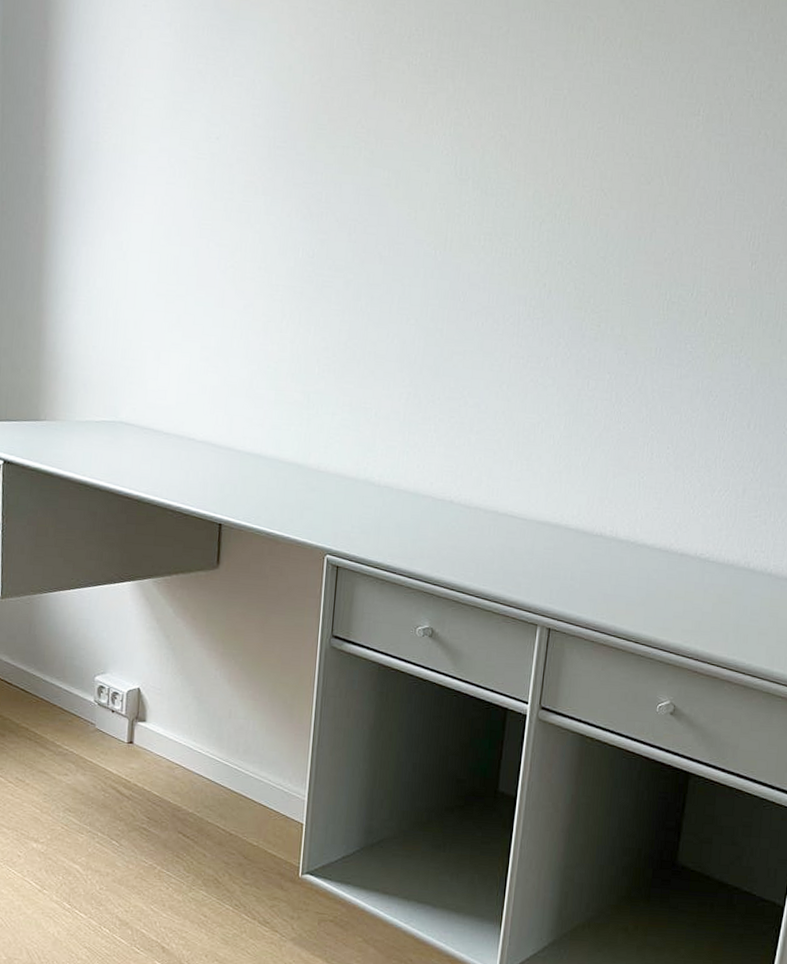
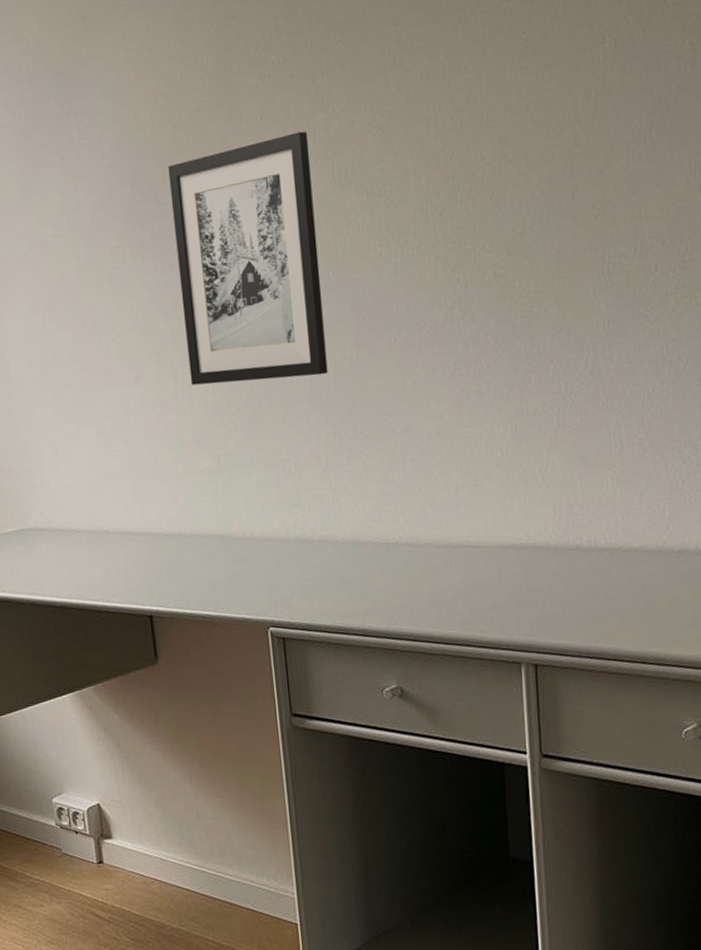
wall art: none [296,120,440,341] -> present [168,131,328,386]

